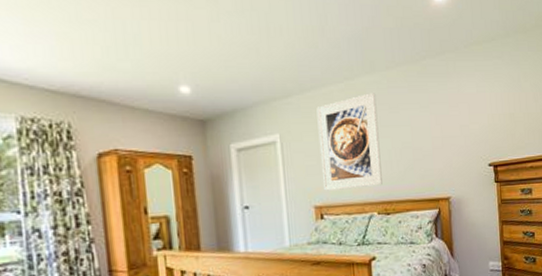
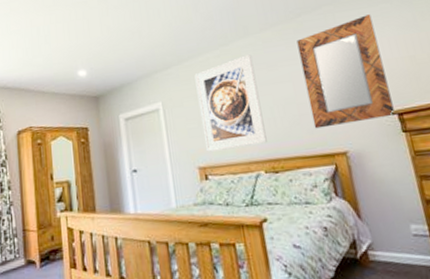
home mirror: none [419,68,491,174] -> present [296,14,394,129]

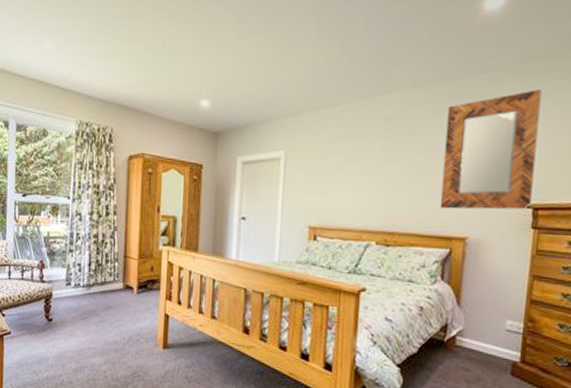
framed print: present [194,54,267,152] -> none [321,114,394,214]

